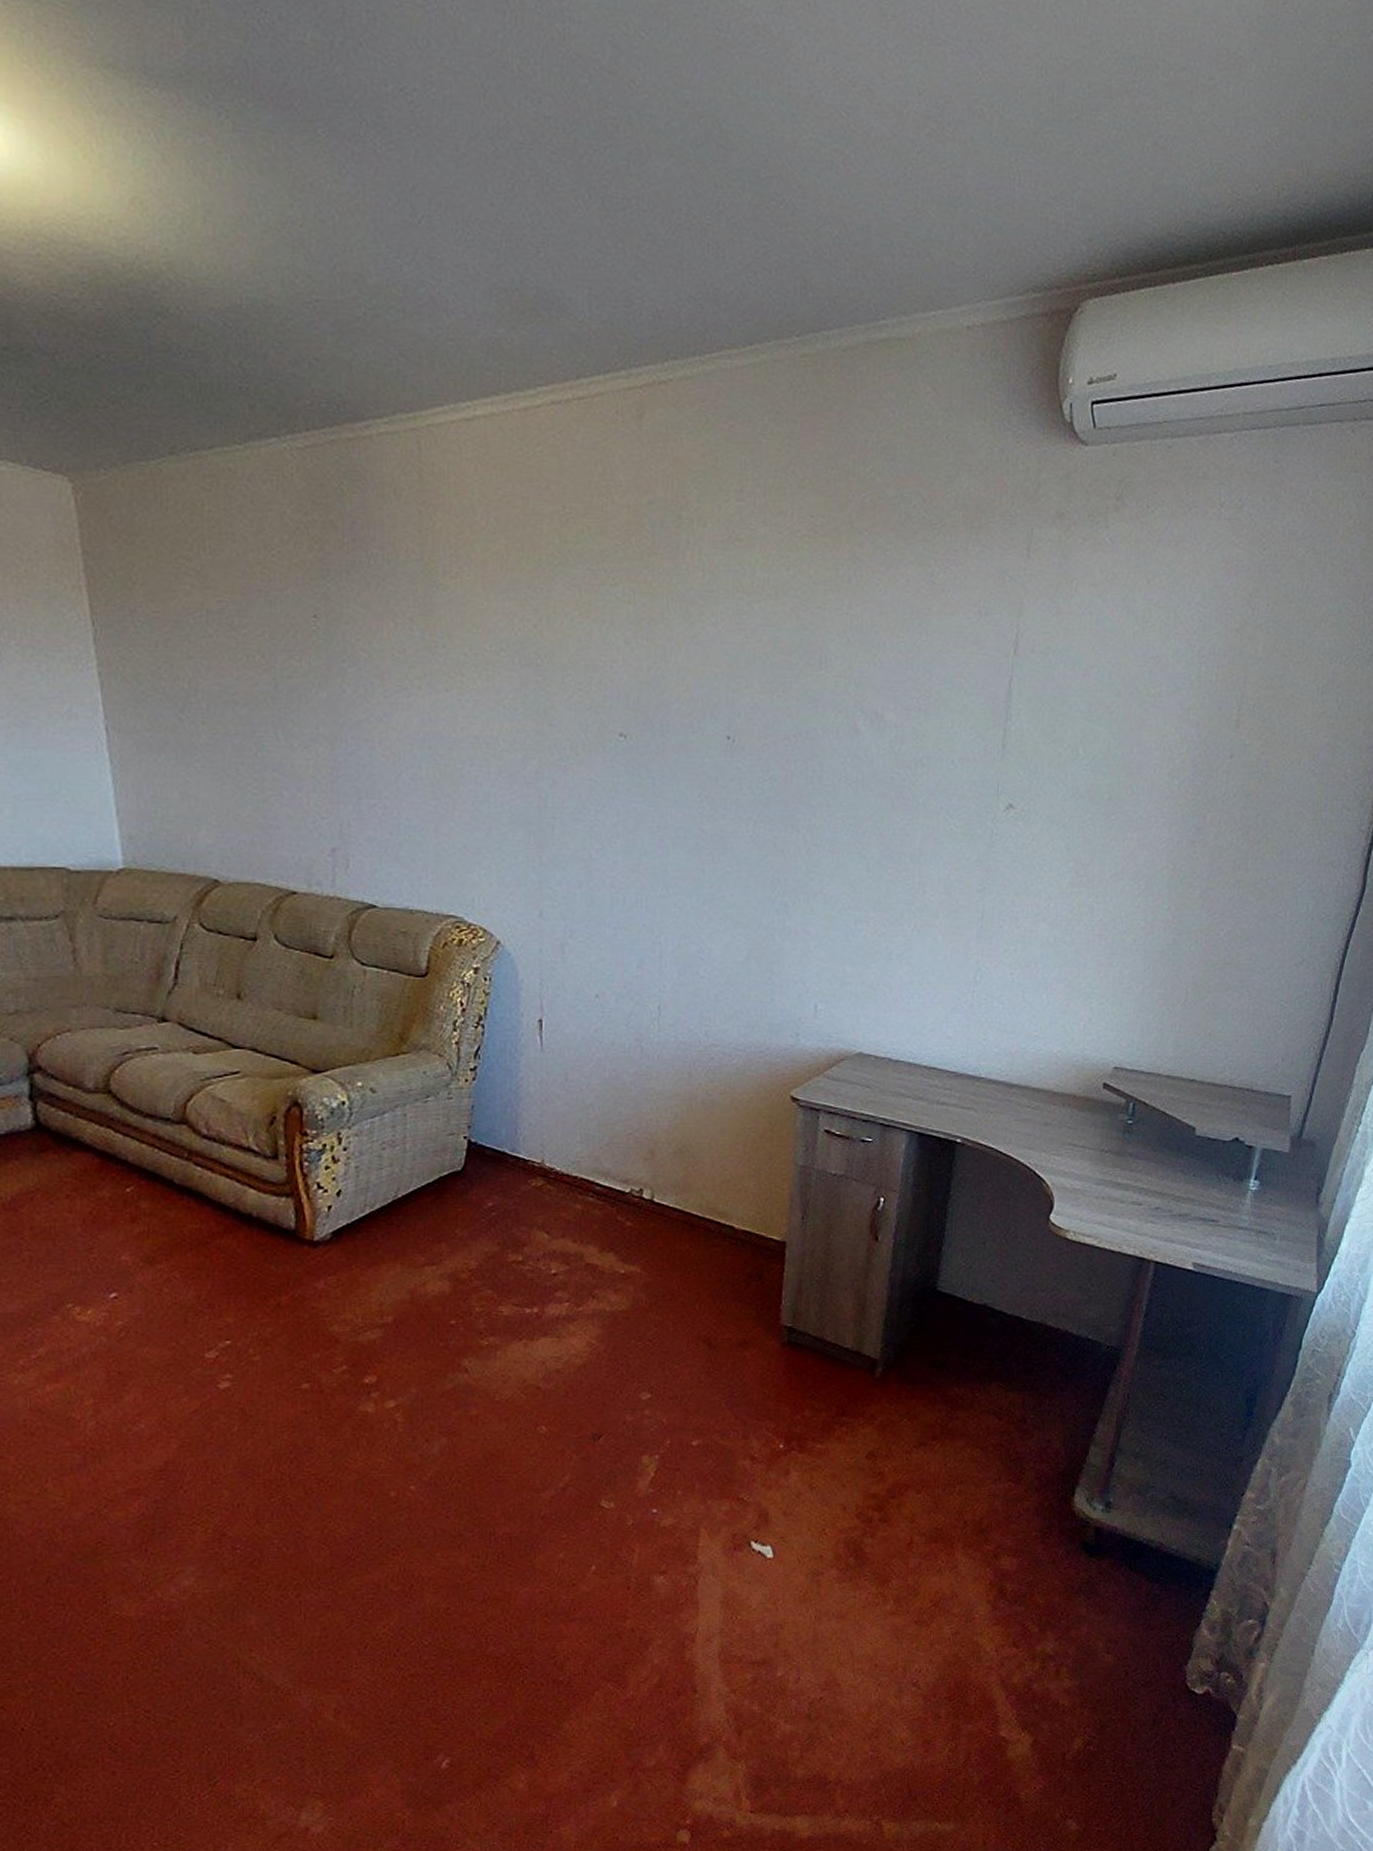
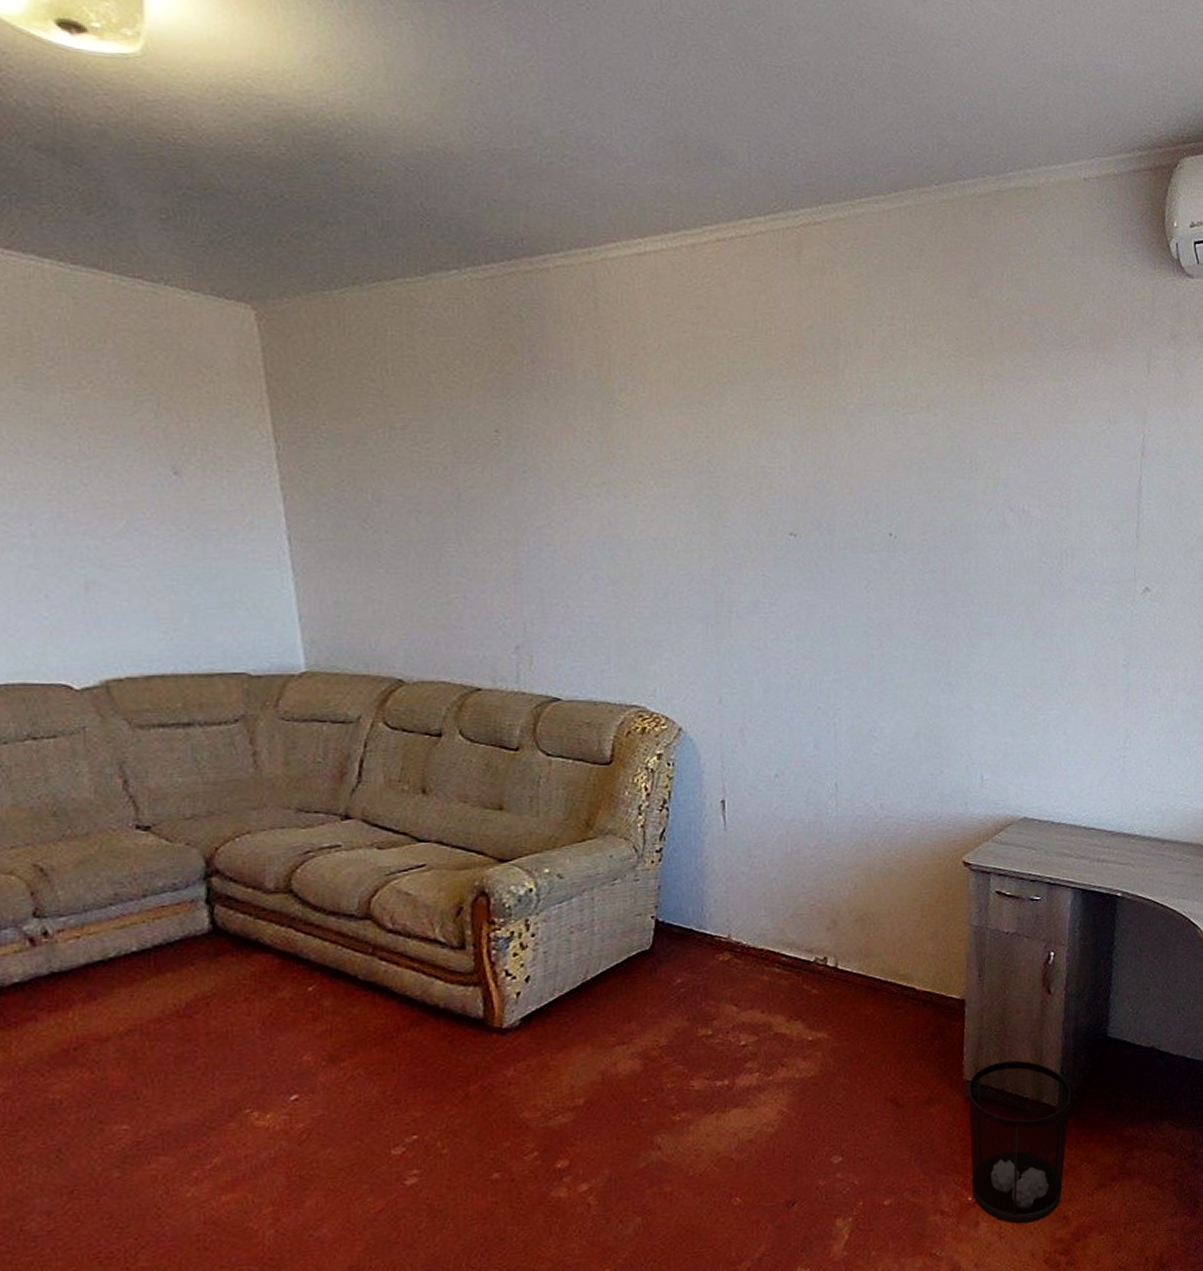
waste bin: none [783,1308,895,1476] -> present [968,1060,1072,1224]

